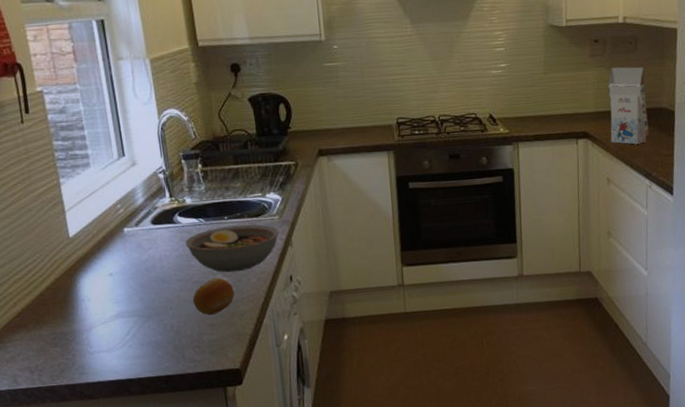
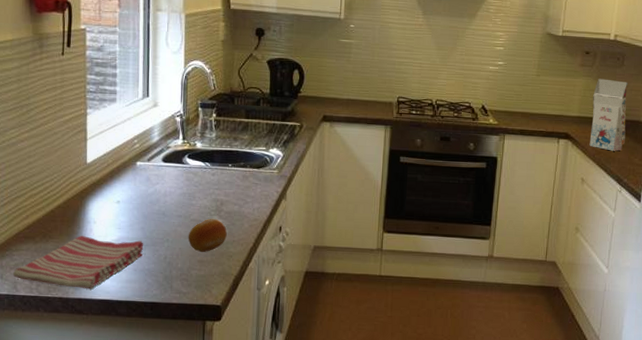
dish towel: none [10,312,147,372] -> present [13,236,144,290]
bowl: present [185,224,279,273] -> none [190,173,276,216]

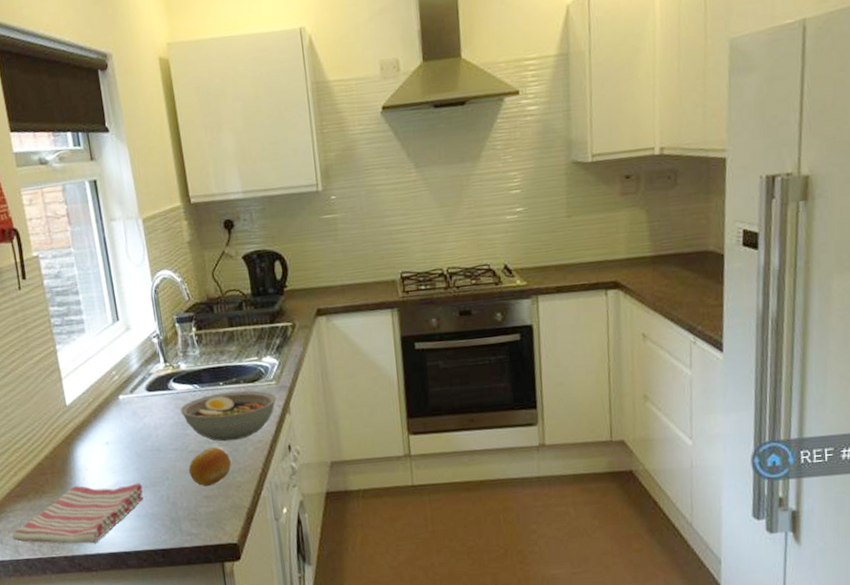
bowl: none [190,173,276,216] -> present [180,390,277,442]
gift box: present [589,78,628,151] -> none [642,204,692,295]

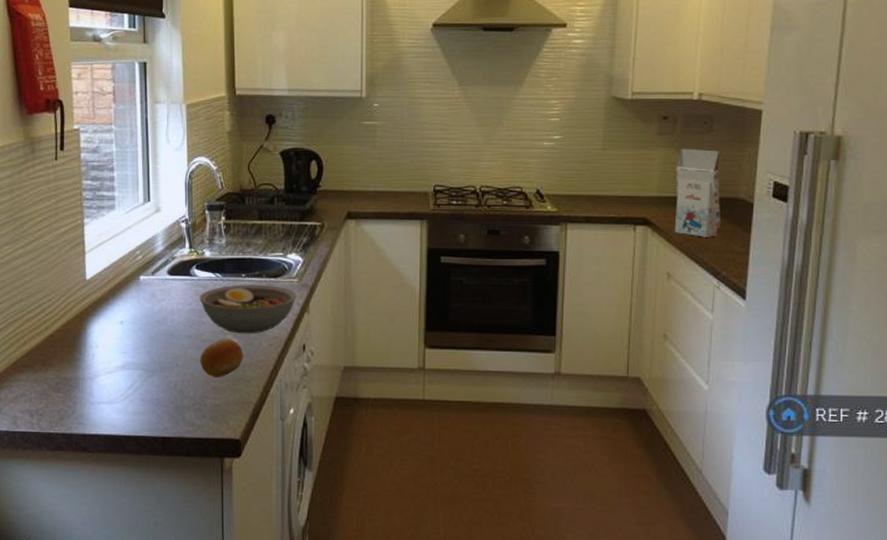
dish towel: present [12,483,144,544] -> none [13,362,152,424]
gift box: none [642,204,692,295] -> present [674,148,720,237]

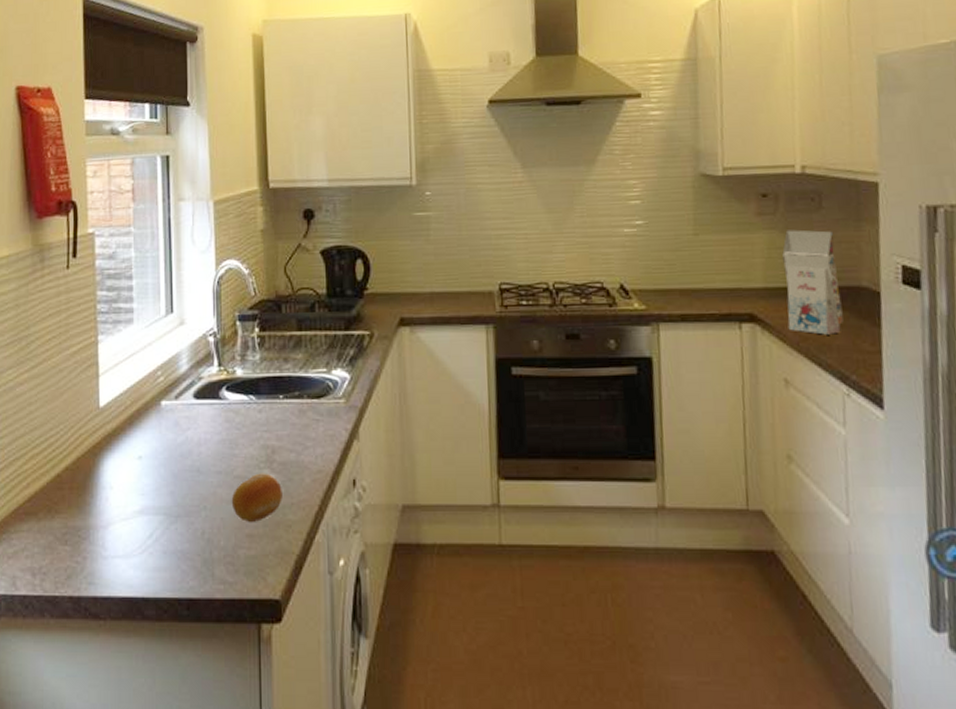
bowl: present [199,284,297,334] -> none [230,407,344,468]

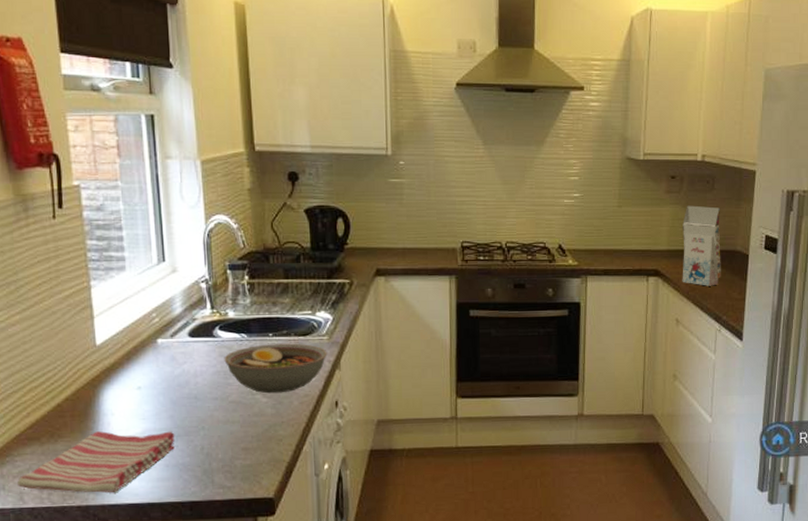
dish towel: none [12,507,175,583] -> present [17,431,175,493]
bowl: none [230,407,344,468] -> present [224,343,327,394]
fruit: present [231,473,282,522] -> none [227,398,274,438]

